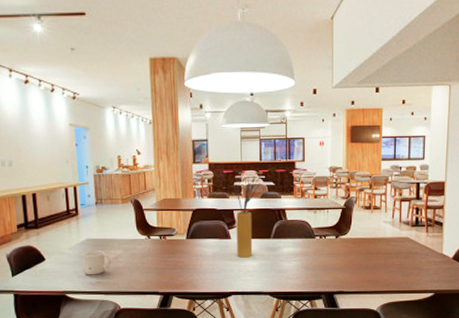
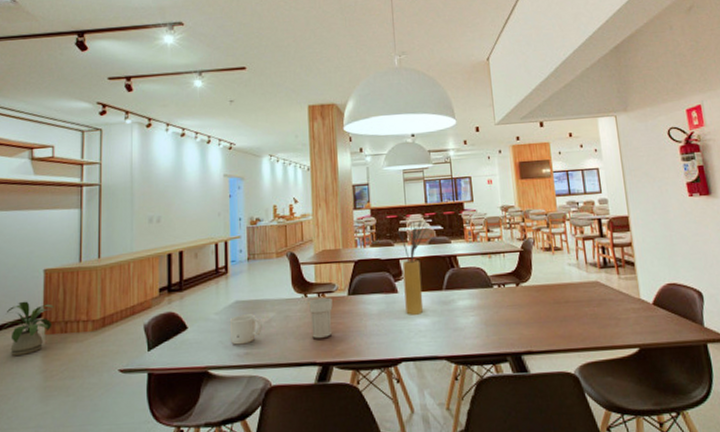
cup: none [152,239,173,275] -> present [309,297,333,341]

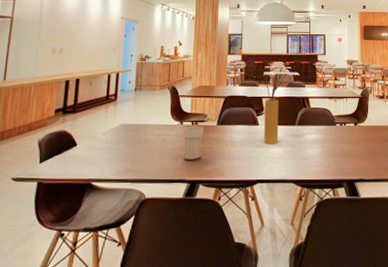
mug: present [229,314,262,345] -> none [114,136,142,162]

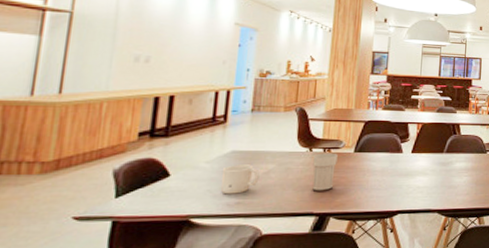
mug: none [114,136,142,162] -> present [221,164,260,195]
vase: present [262,65,288,144] -> none [408,88,439,173]

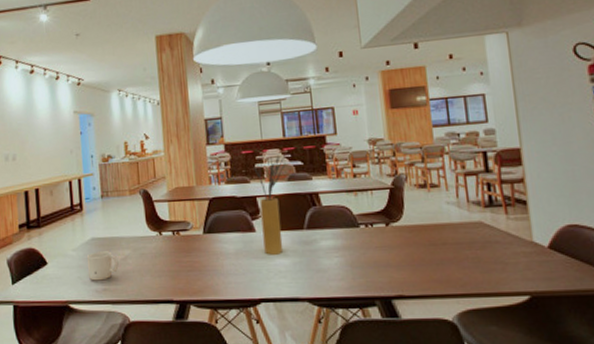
cup: present [312,153,338,193] -> none [164,235,188,279]
vase: none [408,88,439,173] -> present [254,154,286,255]

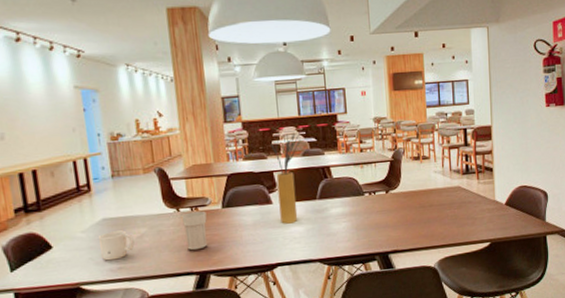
cup: none [164,235,188,279] -> present [182,211,207,252]

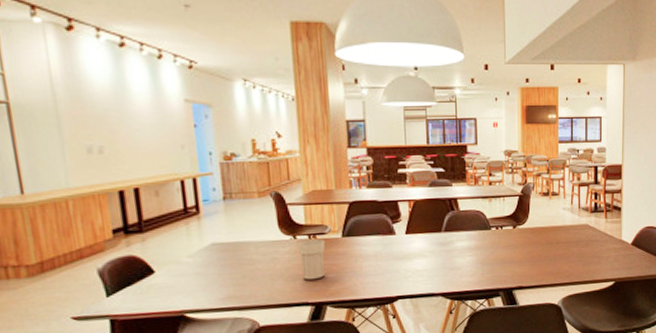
mug: present [98,230,135,261] -> none [206,256,246,288]
vase: present [270,131,301,224] -> none [396,160,429,256]

